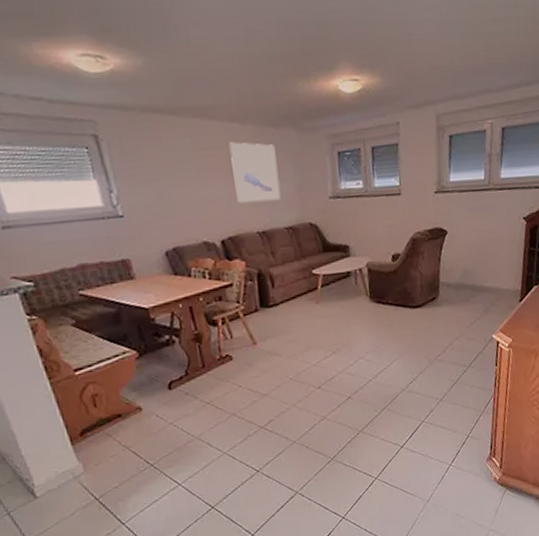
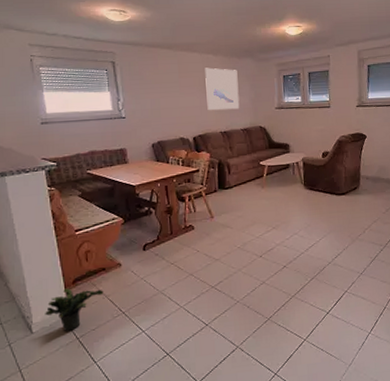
potted plant: none [49,439,123,493] -> present [45,288,104,332]

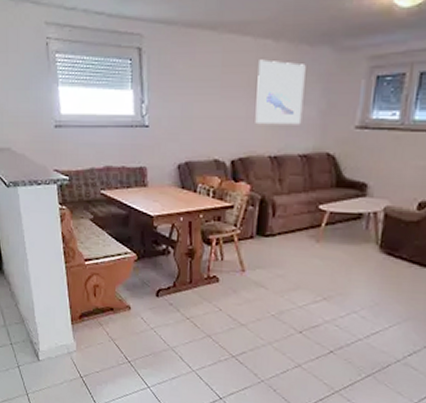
potted plant: present [45,288,104,332] -> none [51,322,110,369]

